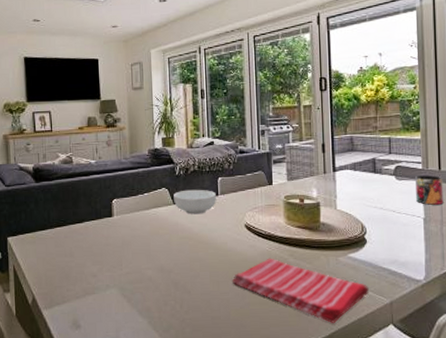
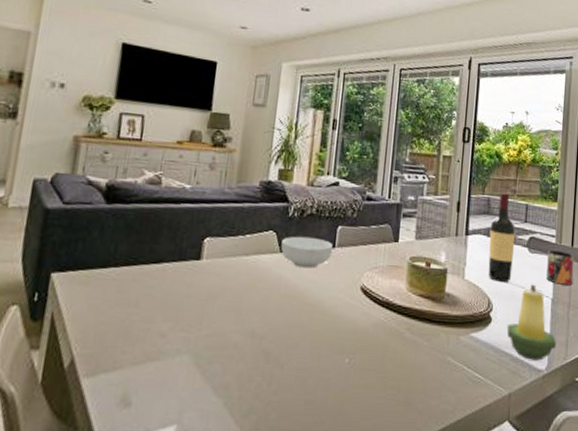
dish towel: present [231,258,369,323] -> none [335,330,488,416]
wine bottle: none [355,130,382,208] -> present [488,193,516,282]
candle holder: none [382,207,432,273] -> present [506,284,556,361]

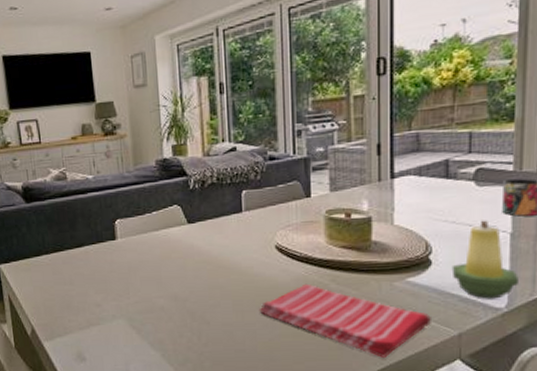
cereal bowl: present [281,236,333,269] -> none [187,205,240,235]
dish towel: none [335,330,488,416] -> present [259,283,431,358]
wine bottle: present [488,193,516,282] -> none [421,124,457,223]

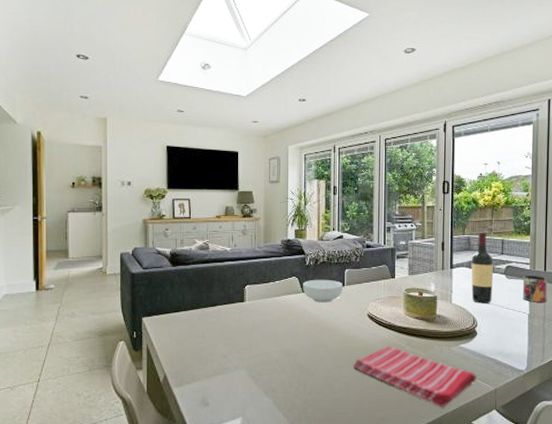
cereal bowl: none [187,205,240,235] -> present [303,279,342,303]
wine bottle: none [421,124,457,223] -> present [471,232,494,303]
candle holder: present [451,220,519,299] -> none [490,303,534,363]

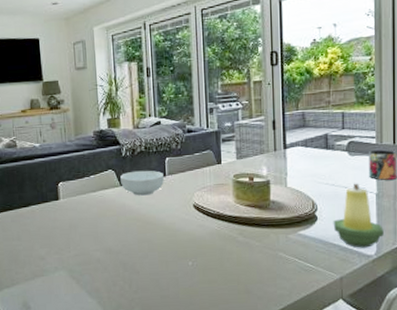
dish towel: present [352,345,476,407] -> none [180,237,319,299]
wine bottle: present [471,232,494,303] -> none [307,105,334,185]
candle holder: none [490,303,534,363] -> present [333,183,384,248]

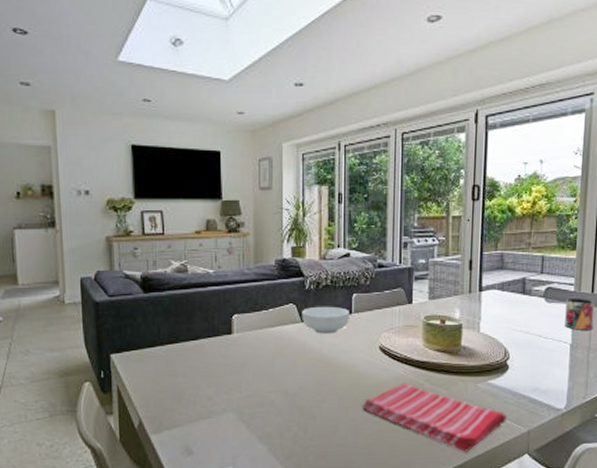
dish towel: none [180,237,319,299] -> present [361,382,506,452]
candle holder: present [333,183,384,248] -> none [524,332,575,401]

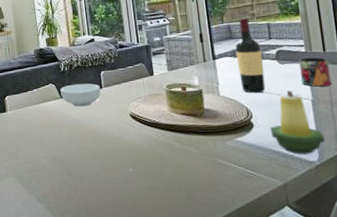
dish towel: present [361,382,506,452] -> none [121,144,260,206]
wine bottle: none [503,247,532,332] -> present [235,18,266,93]
candle holder: none [524,332,575,401] -> present [270,90,325,154]

